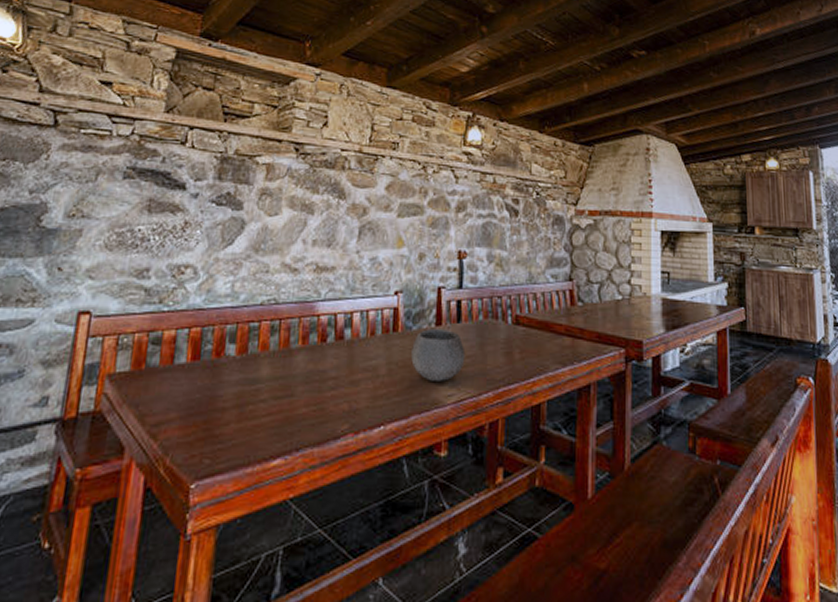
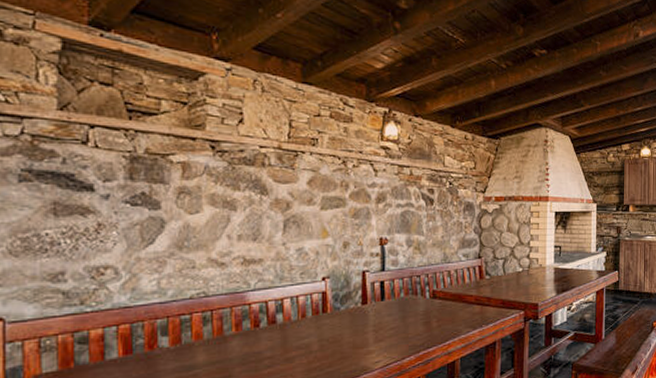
bowl: present [410,329,466,381] -> none [339,307,390,352]

